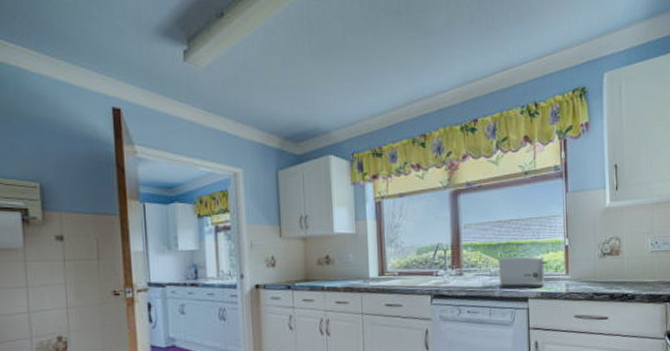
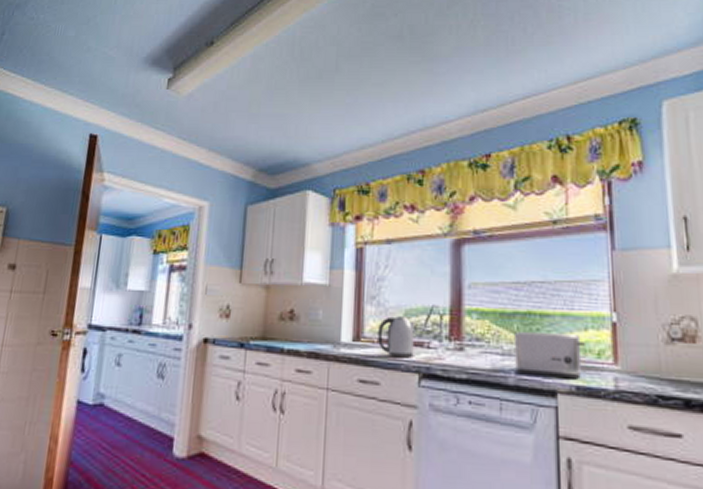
kettle: none [398,254,426,285] -> present [378,316,414,359]

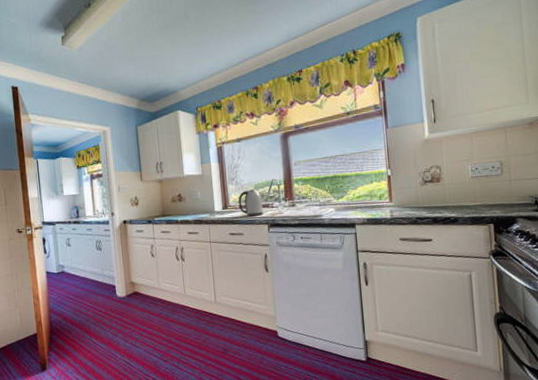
toaster: present [513,331,587,380] -> none [326,186,372,217]

